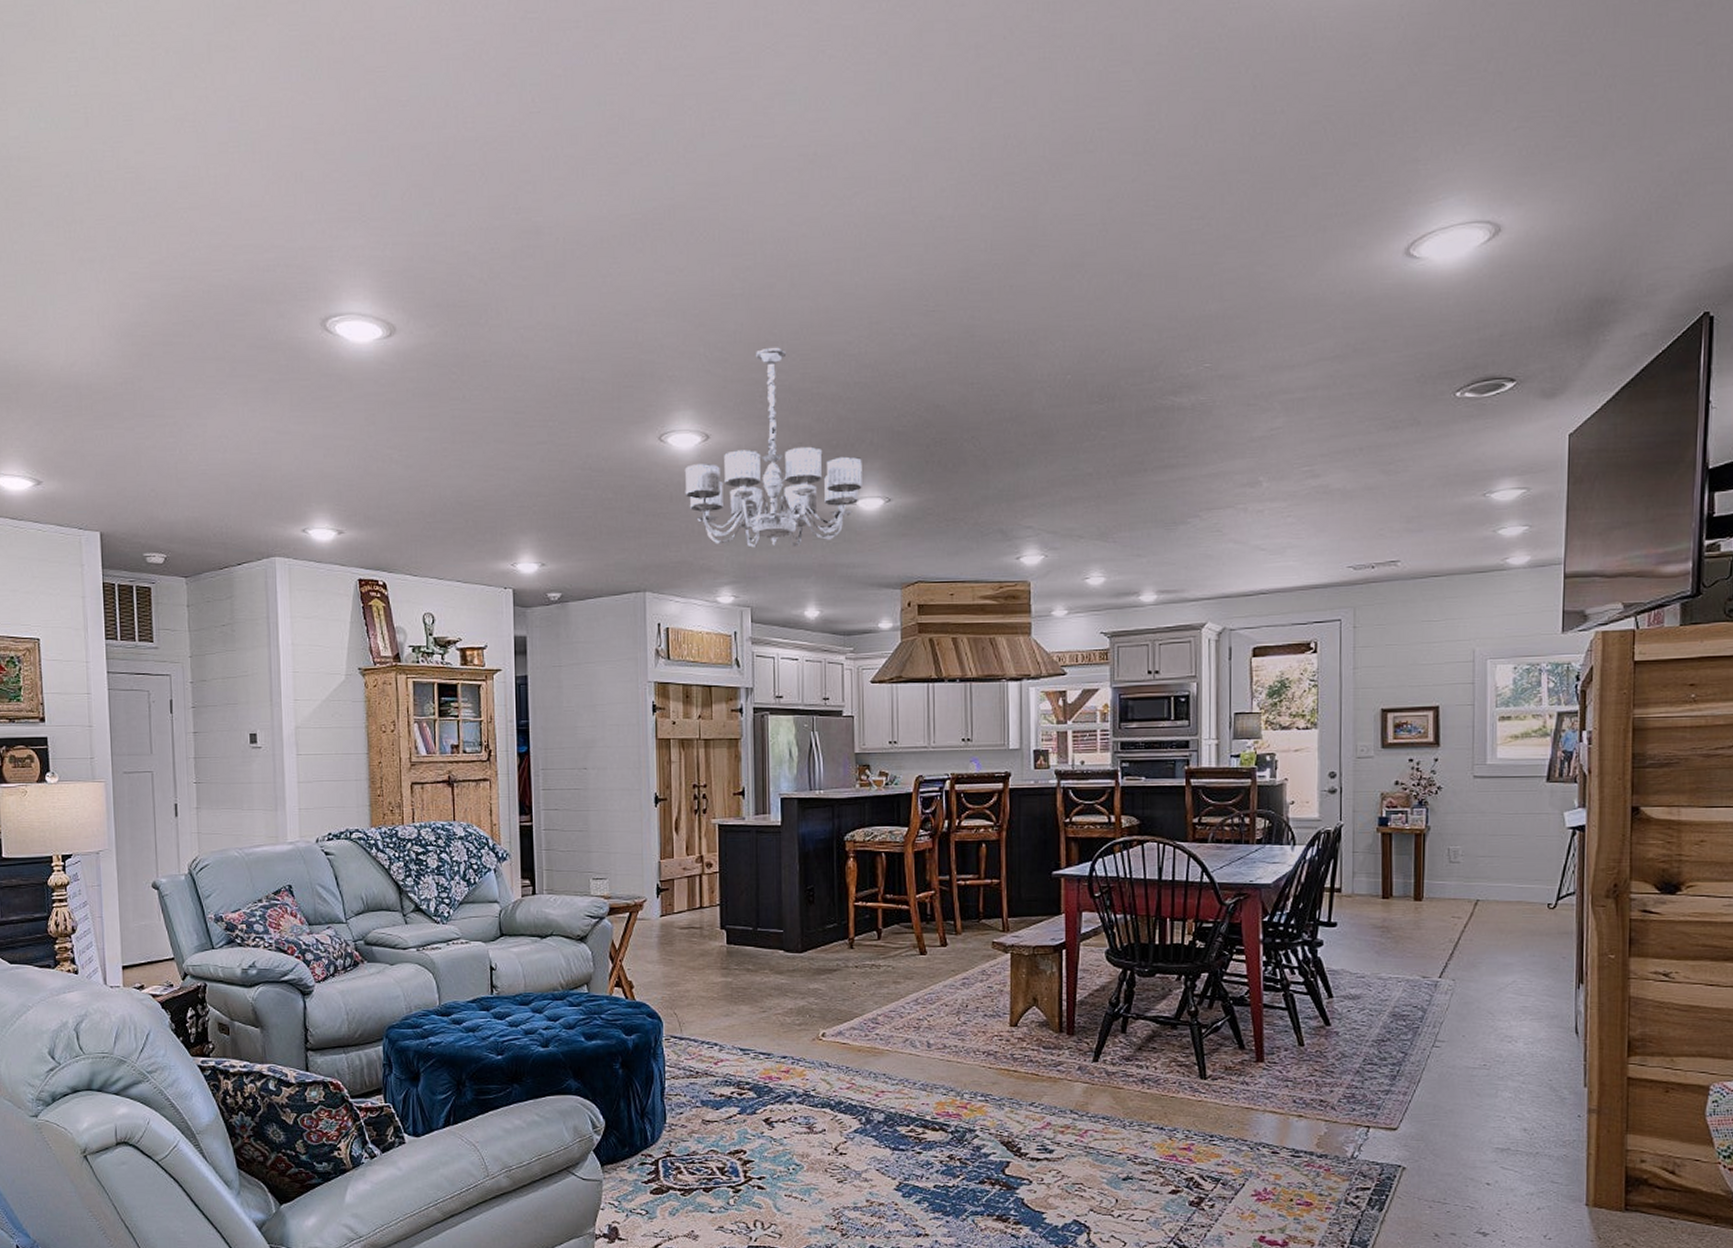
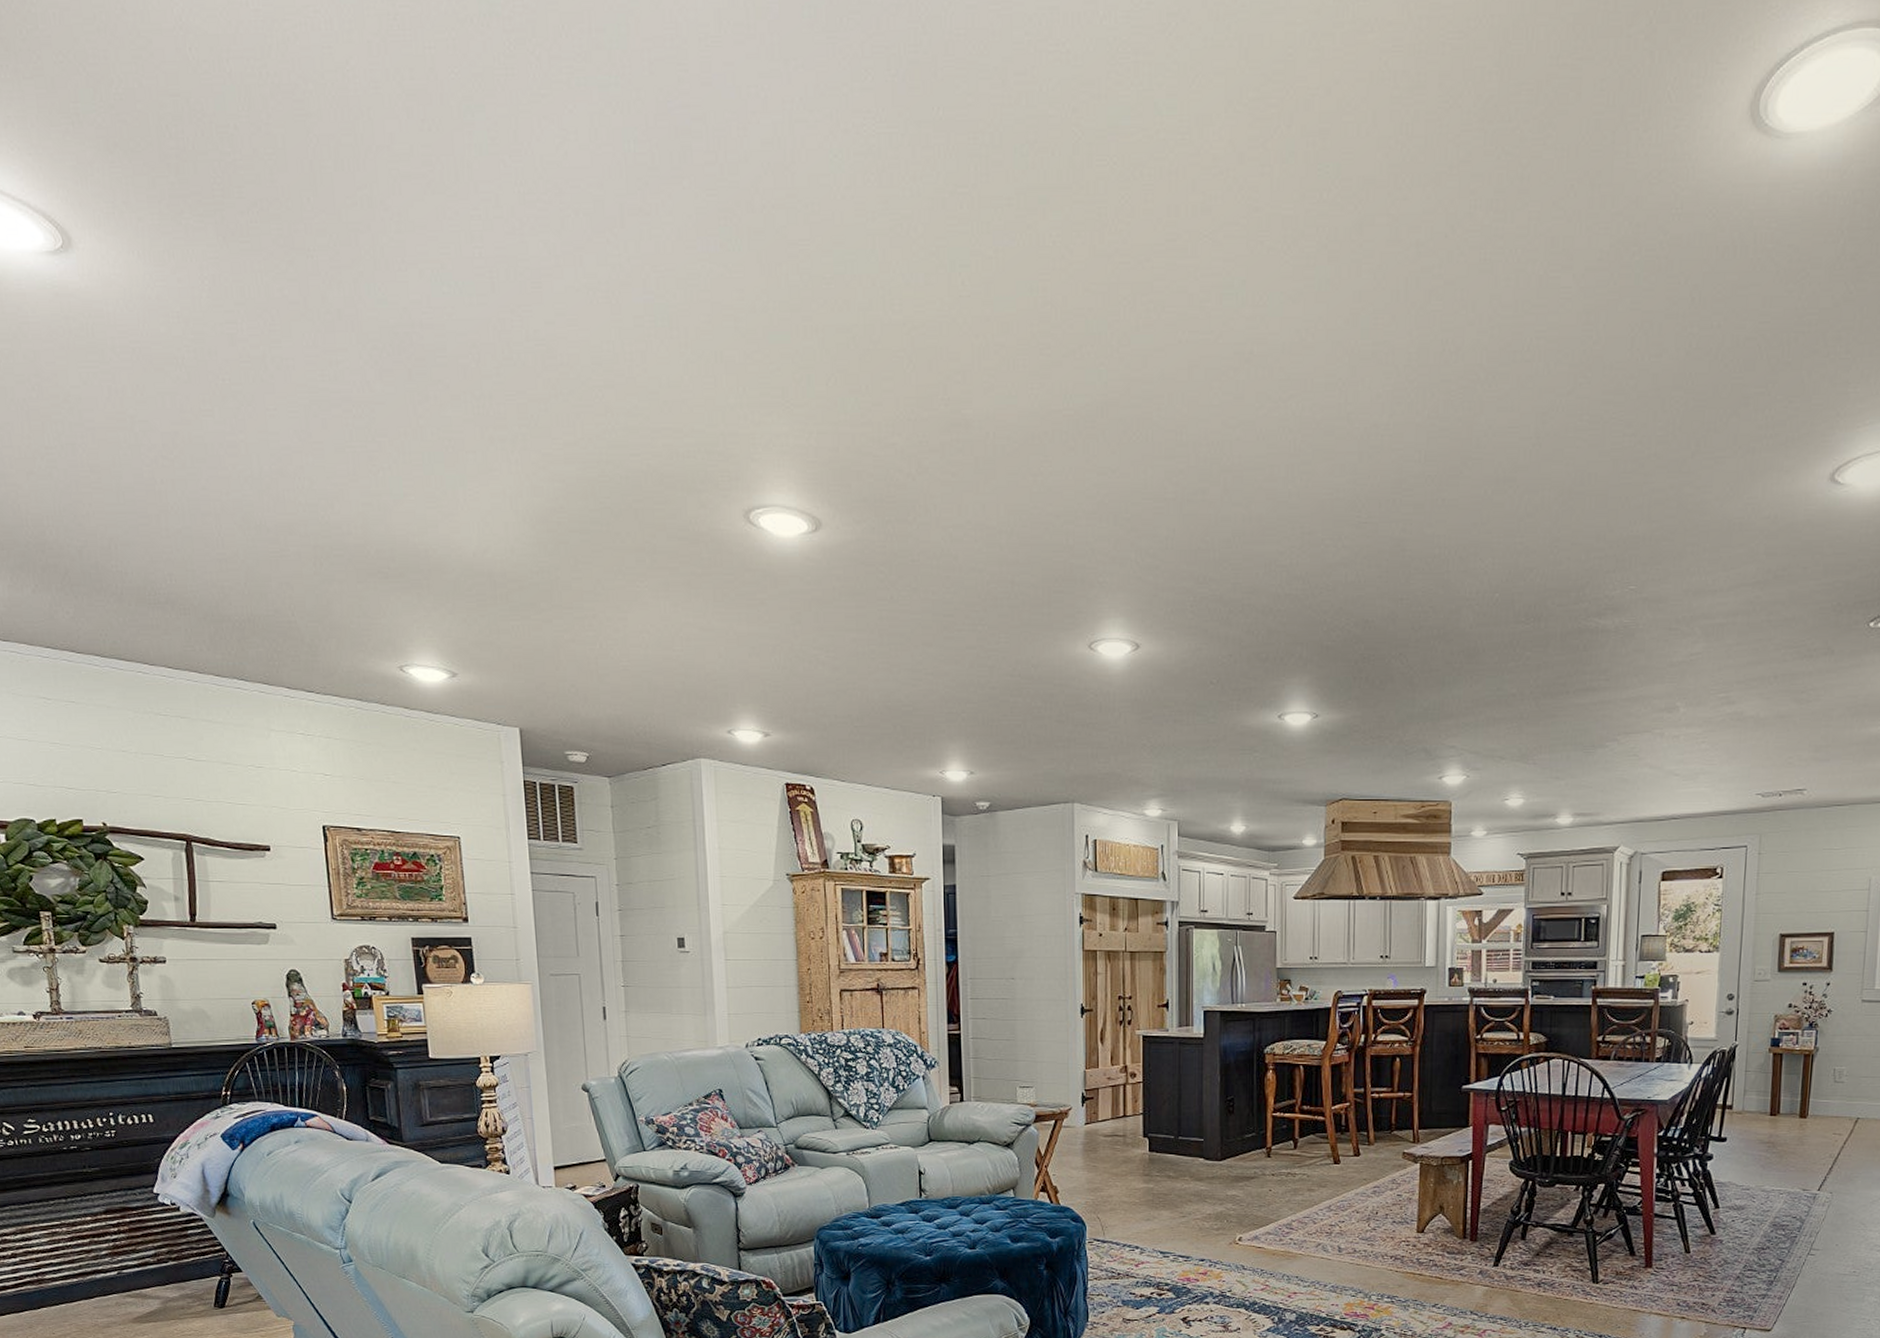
chandelier: present [684,347,862,548] -> none [1114,555,1291,761]

